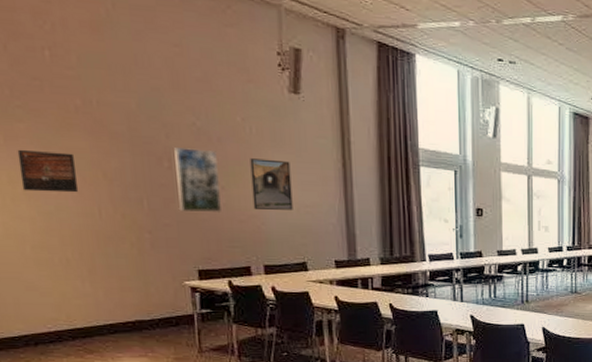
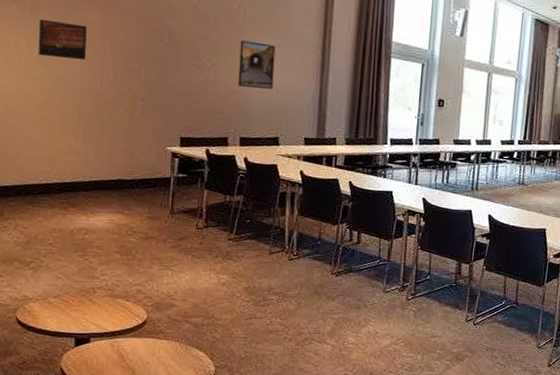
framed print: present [174,147,221,213] -> none [171,26,213,88]

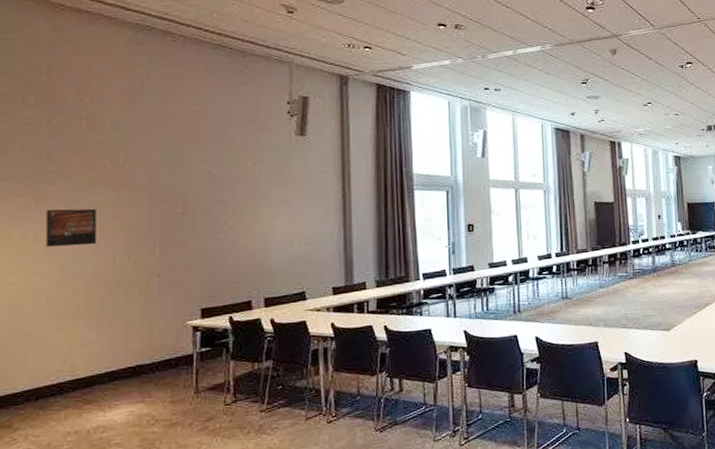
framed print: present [238,40,276,89] -> none [257,197,295,246]

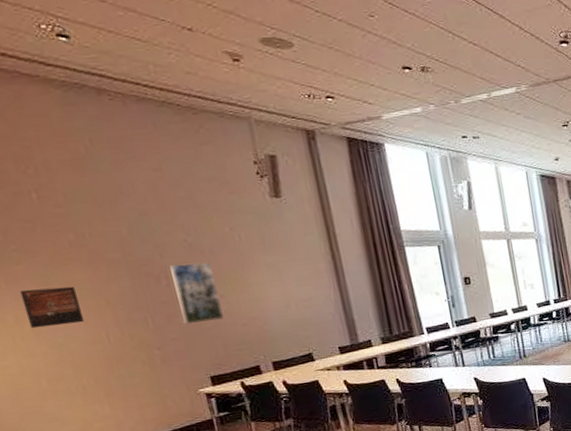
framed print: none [187,193,228,254] -> present [170,261,224,325]

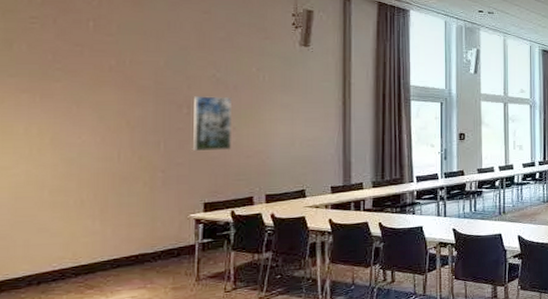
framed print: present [19,286,85,329] -> none [49,105,103,141]

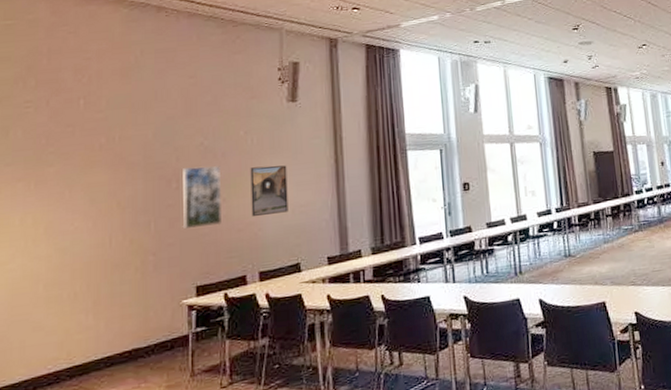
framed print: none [260,102,297,146] -> present [250,165,288,217]

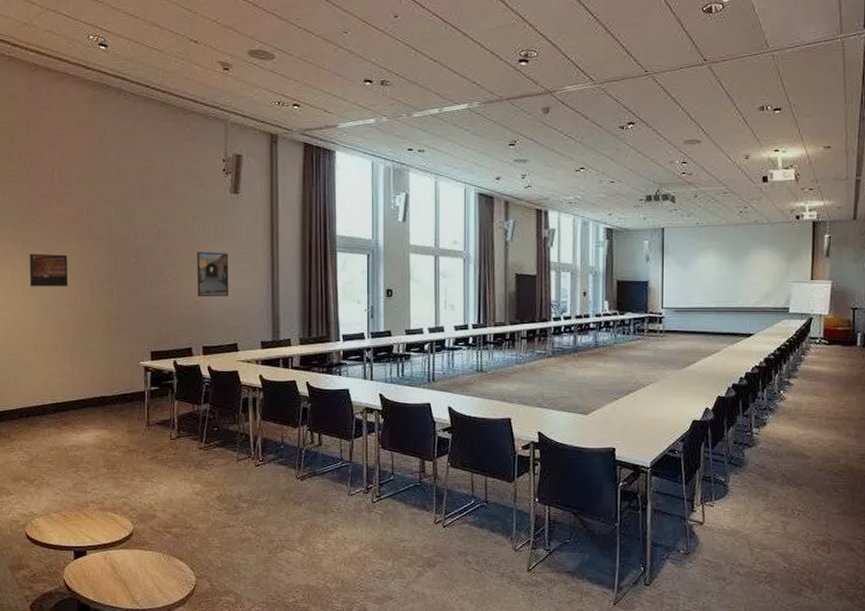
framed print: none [44,188,94,231] -> present [29,253,69,287]
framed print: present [182,165,222,230] -> none [139,246,173,301]

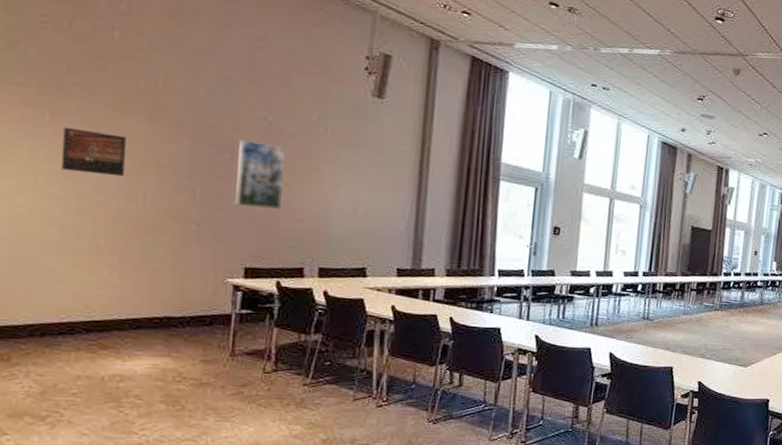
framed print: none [139,246,173,301] -> present [233,140,287,211]
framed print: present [197,252,229,297] -> none [317,157,363,214]

